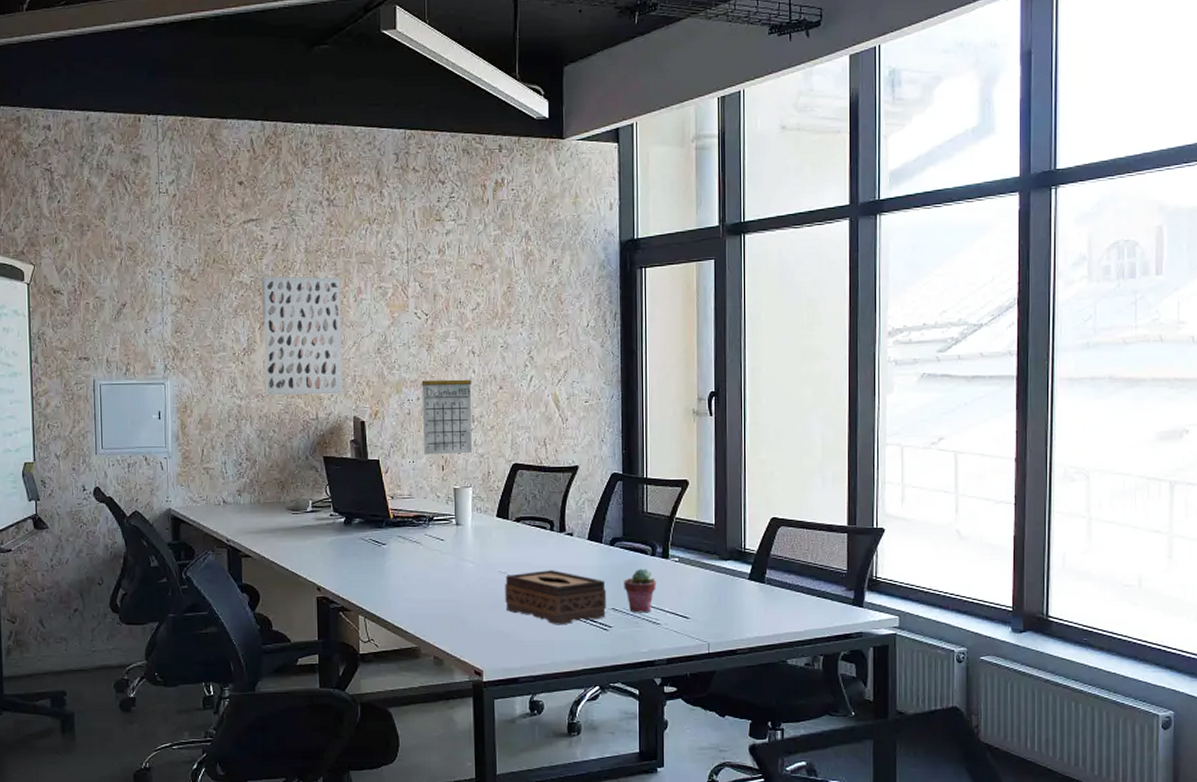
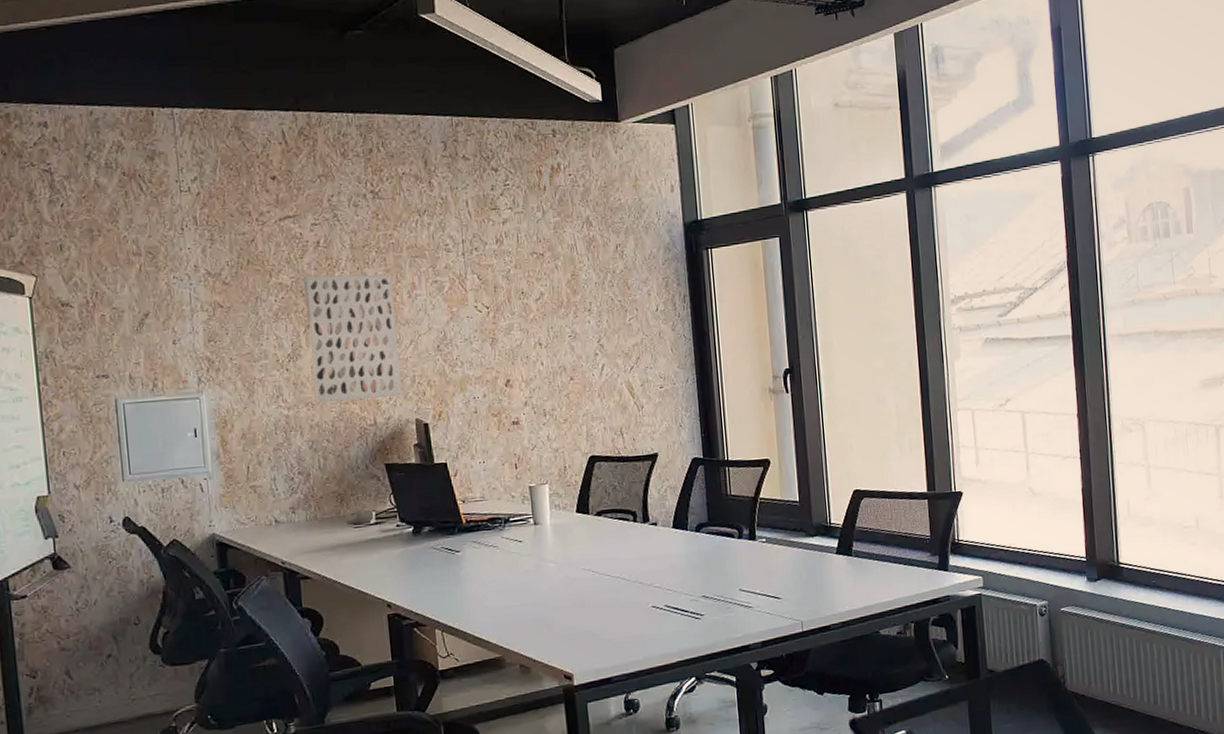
calendar: present [421,364,472,455] -> none [487,358,545,454]
tissue box: present [505,570,607,625] -> none [590,562,697,619]
potted succulent: present [624,568,656,613] -> none [712,552,746,598]

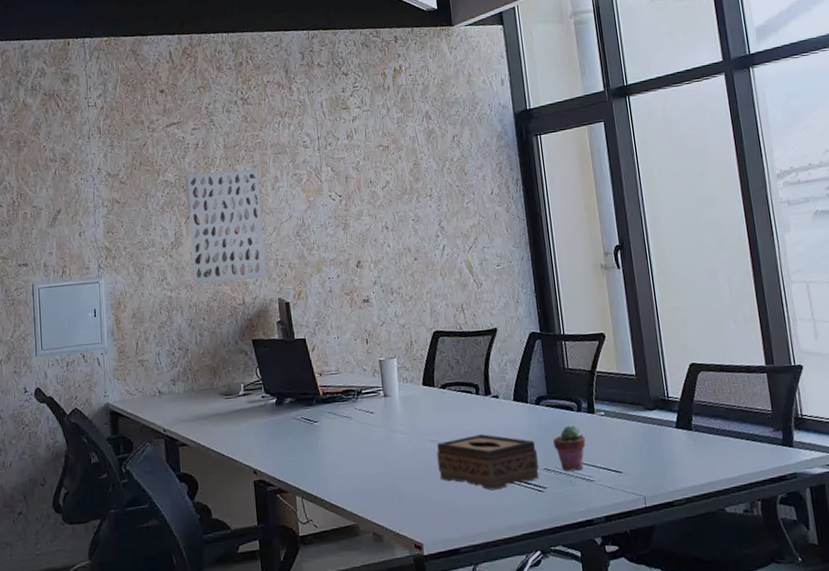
tissue box: none [590,562,697,619] -> present [437,434,539,491]
potted succulent: none [712,552,746,598] -> present [553,425,586,471]

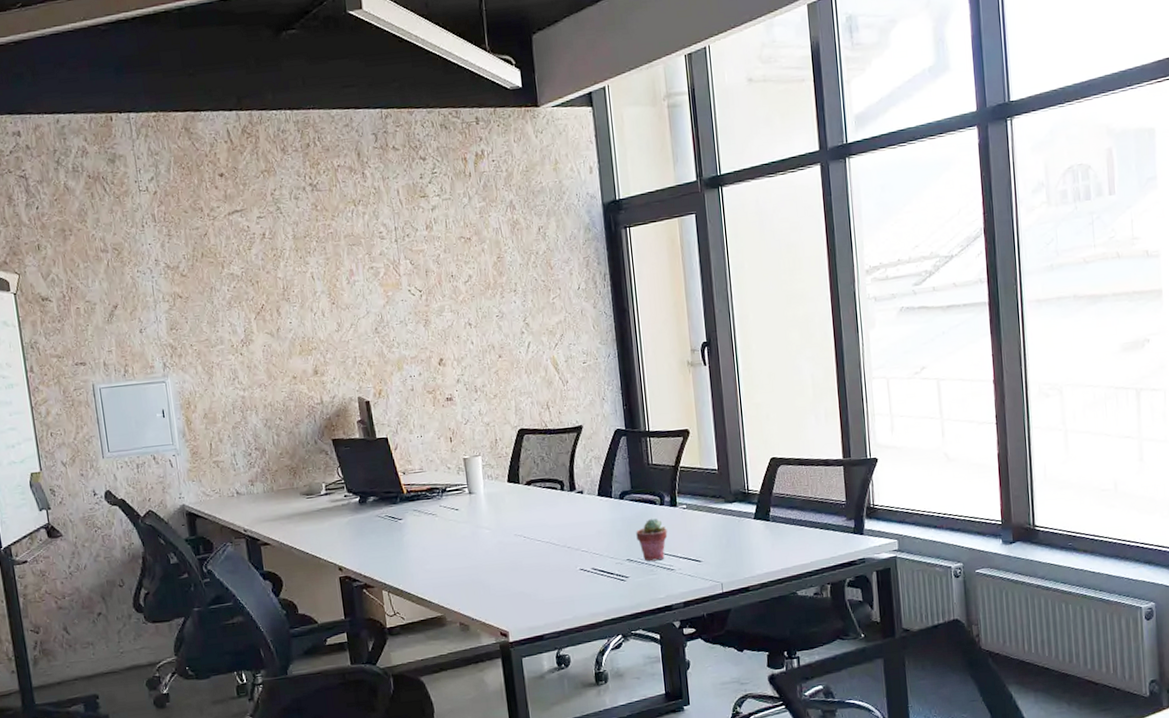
wall art: present [185,169,268,286] -> none [253,261,346,385]
tissue box: present [437,434,539,491] -> none [522,528,622,581]

